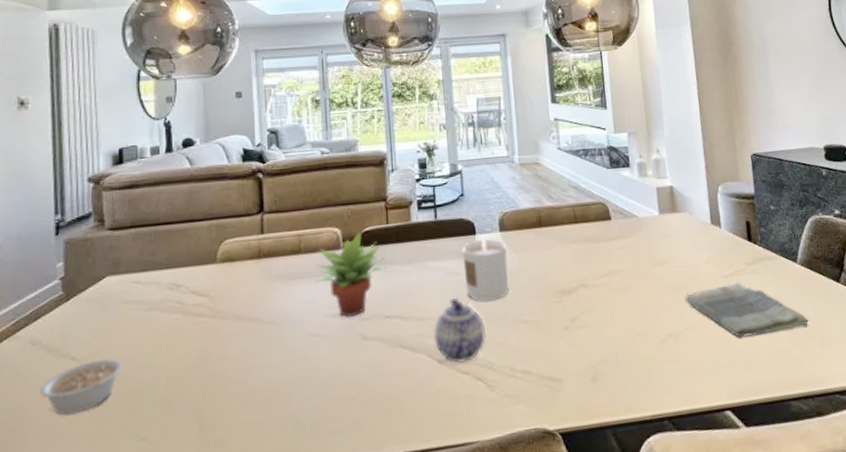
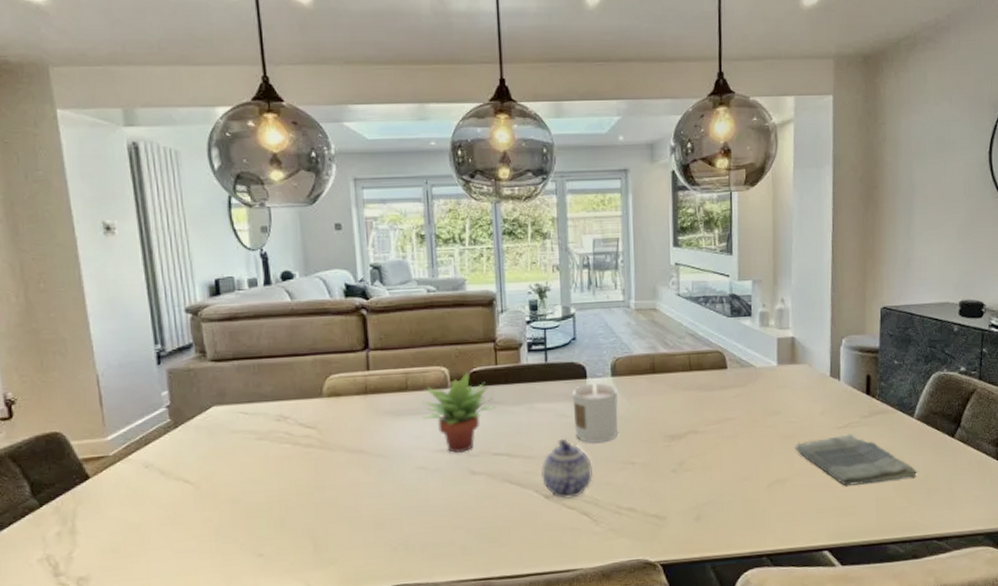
legume: present [40,358,124,416] -> none [157,482,237,532]

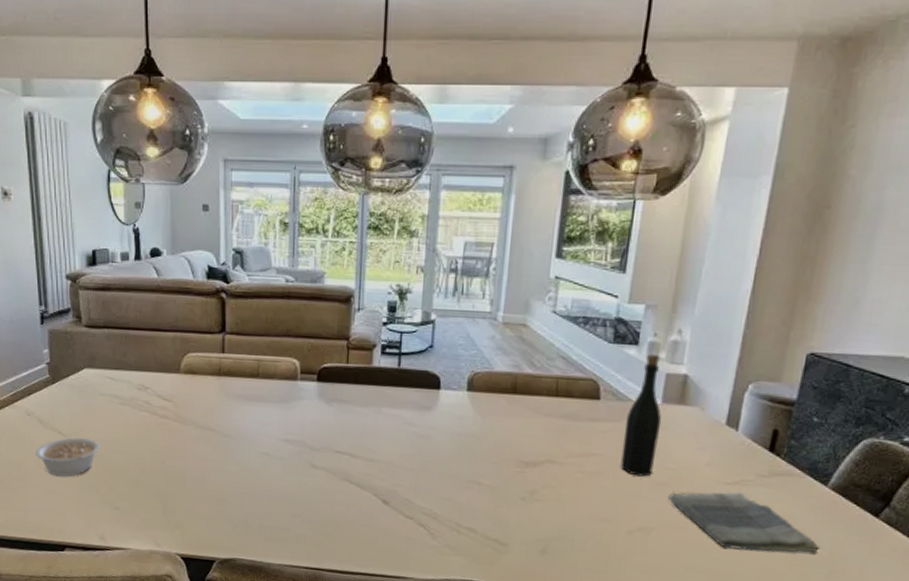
legume: none [157,482,237,532] -> present [36,437,101,477]
succulent plant: present [422,372,495,453] -> none [270,366,342,445]
teapot: present [541,438,593,499] -> none [382,446,435,508]
candle: present [572,381,619,443] -> none [420,393,472,457]
bottle: none [750,322,781,434] -> present [620,353,662,477]

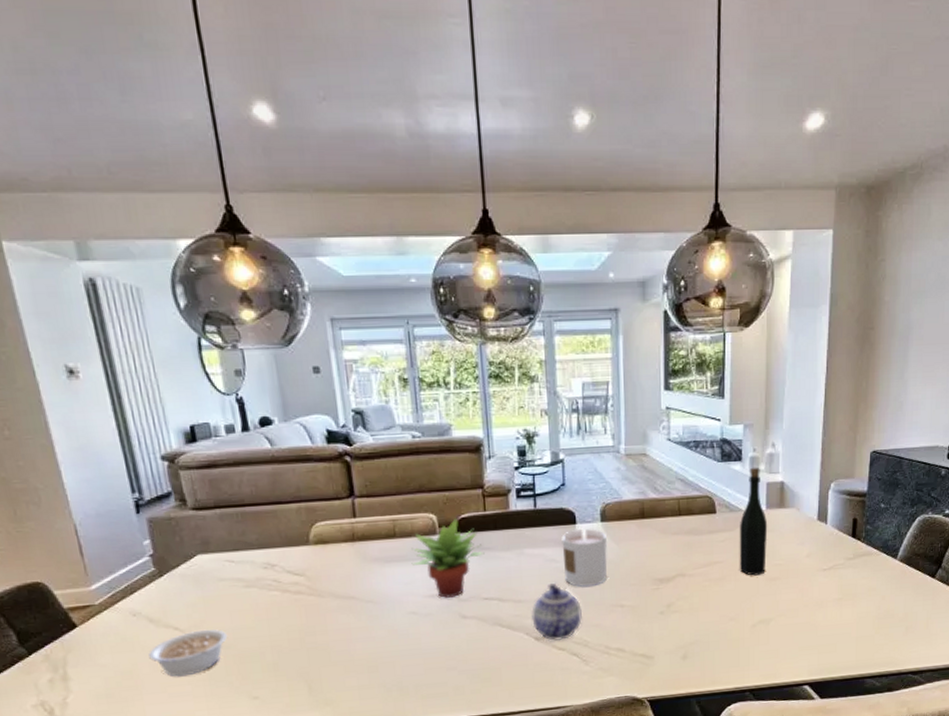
succulent plant: none [270,366,342,445] -> present [411,518,485,598]
teapot: none [382,446,435,508] -> present [532,582,582,641]
candle: none [420,393,472,457] -> present [561,527,608,587]
dish towel: present [668,491,820,552] -> none [780,575,897,625]

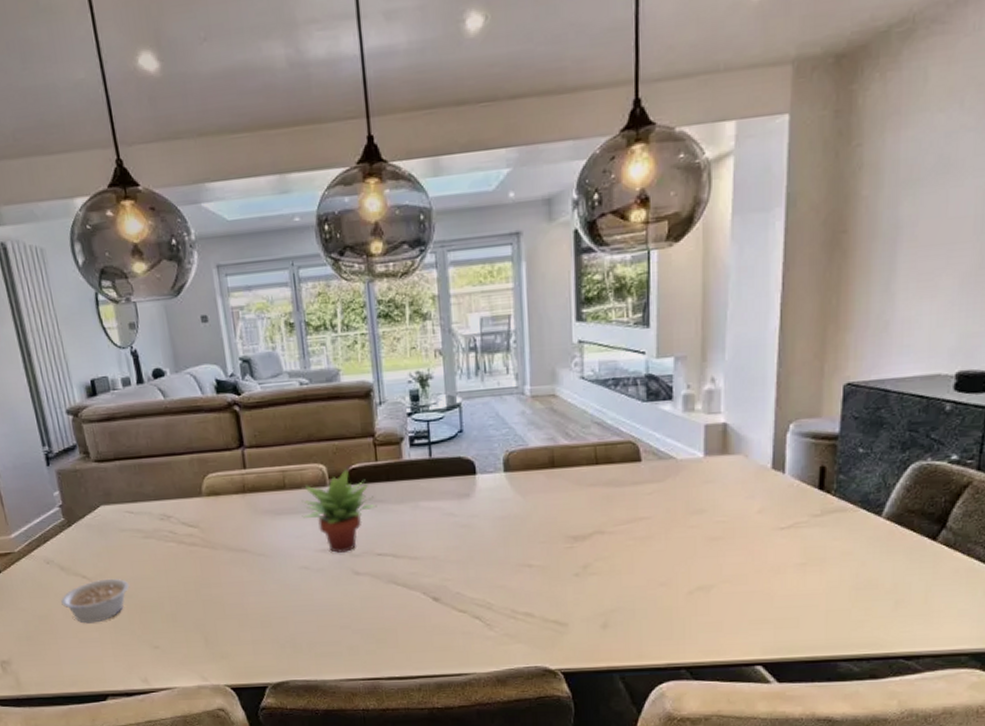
teapot: present [532,582,582,641] -> none [429,538,485,602]
candle: present [561,527,608,587] -> none [460,477,513,544]
bottle: present [739,467,768,576] -> none [670,406,707,535]

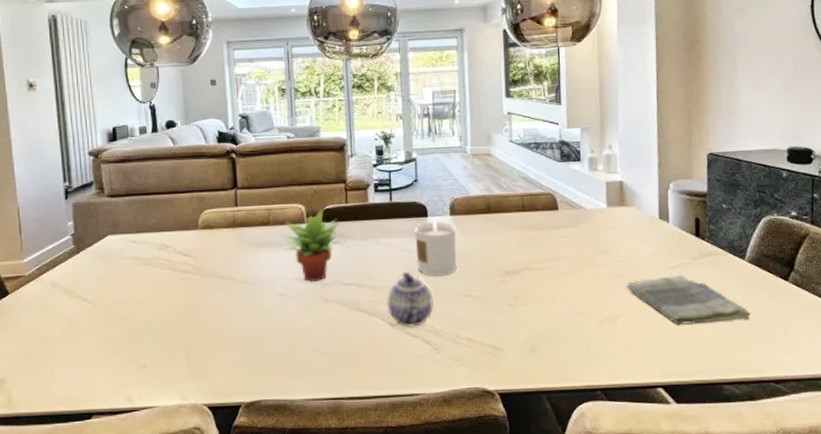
legume: present [61,578,130,624] -> none [61,301,126,344]
teapot: none [429,538,485,602] -> present [387,271,434,327]
candle: none [460,477,513,544] -> present [414,220,457,276]
dish towel: none [724,535,882,595] -> present [626,274,750,325]

